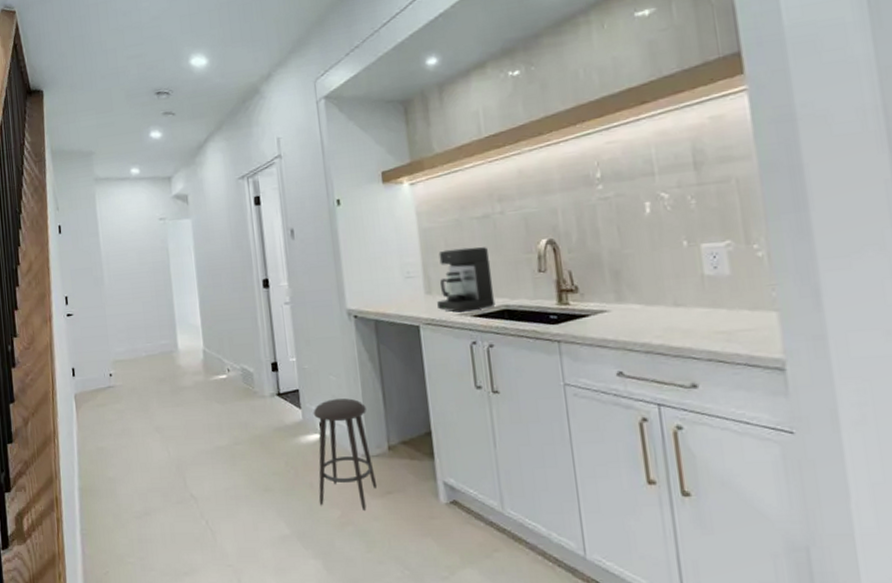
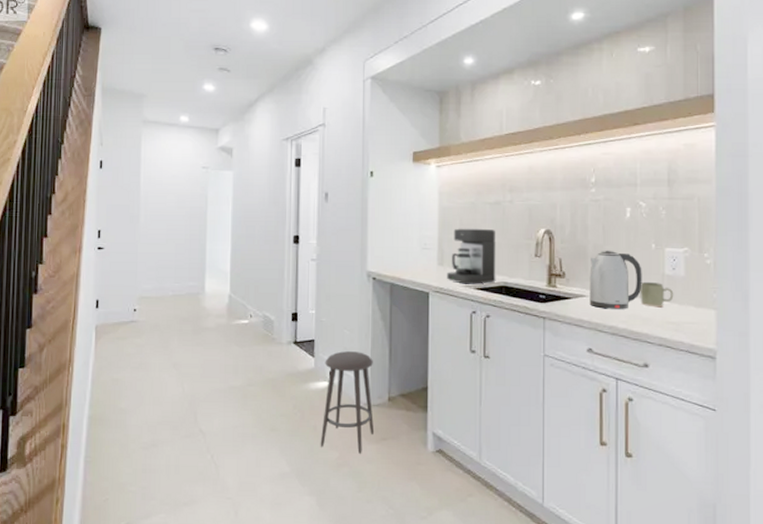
kettle: none [607,255,677,324] -> present [589,251,642,309]
mug: none [674,285,720,316] -> present [640,281,674,308]

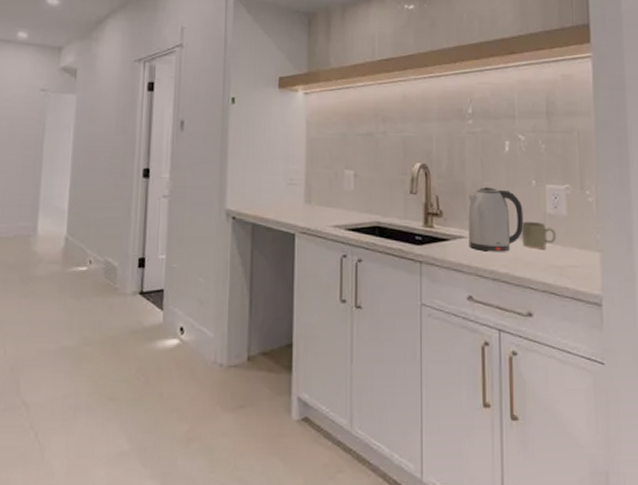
stool: present [320,351,375,455] -> none [167,303,231,427]
coffee maker: present [447,228,496,284] -> none [315,161,369,224]

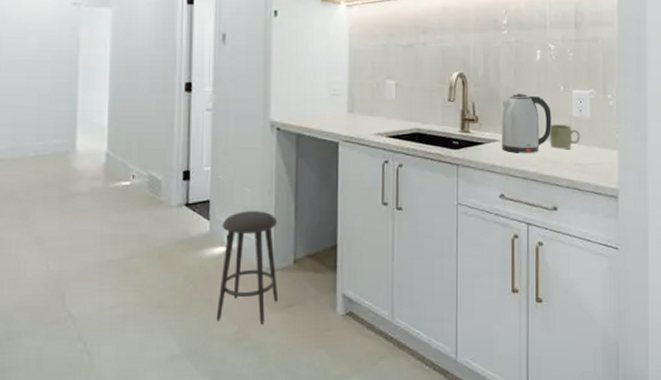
stool: none [167,303,231,427] -> present [216,211,279,326]

